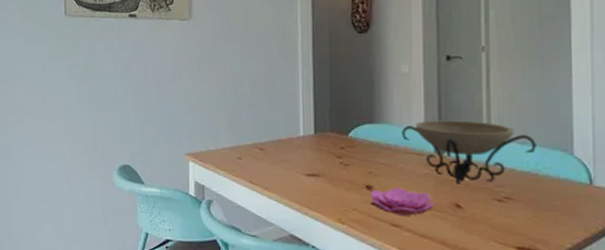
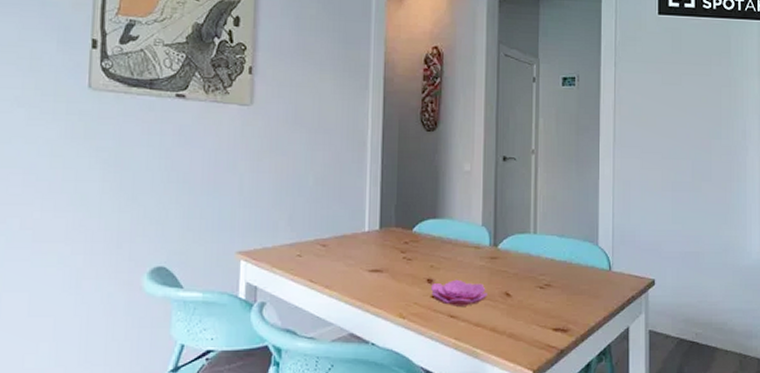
decorative bowl: present [402,120,536,185] -> none [462,215,571,275]

